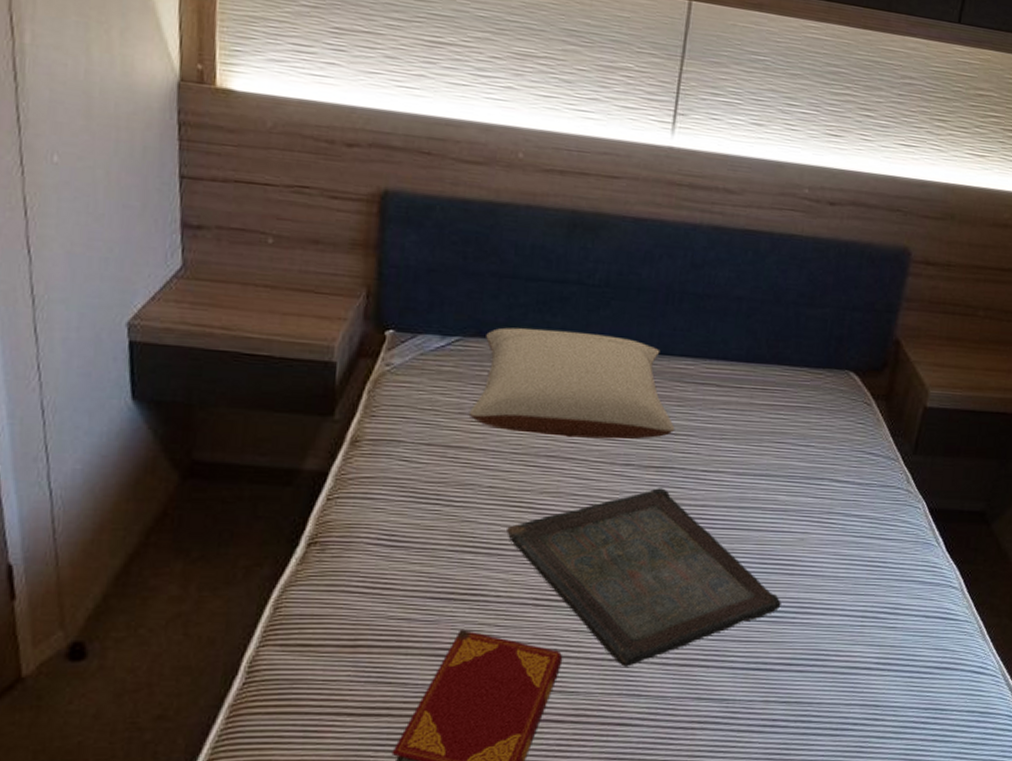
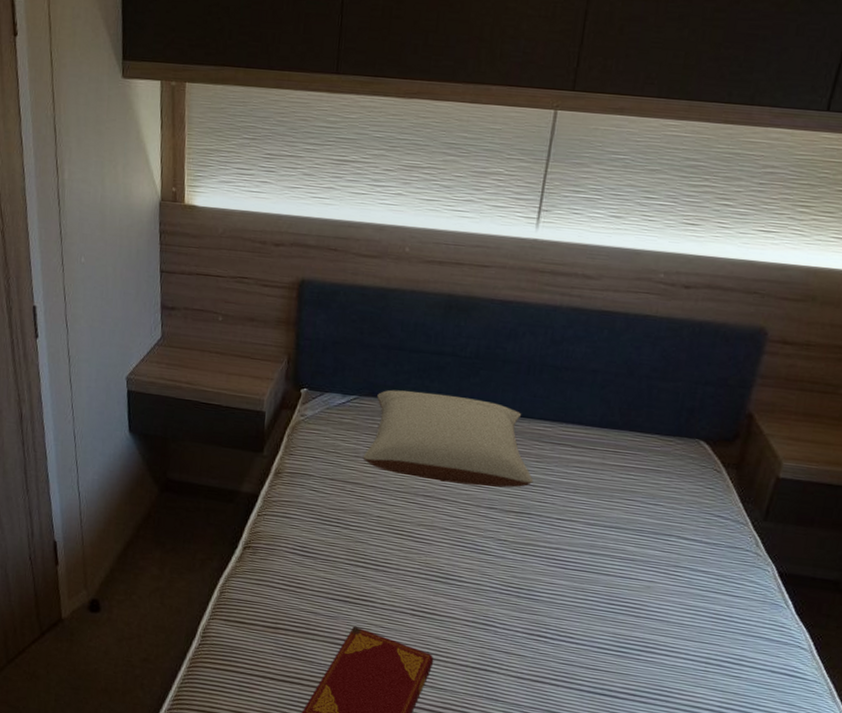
serving tray: present [506,488,781,667] -> none [391,529,627,675]

